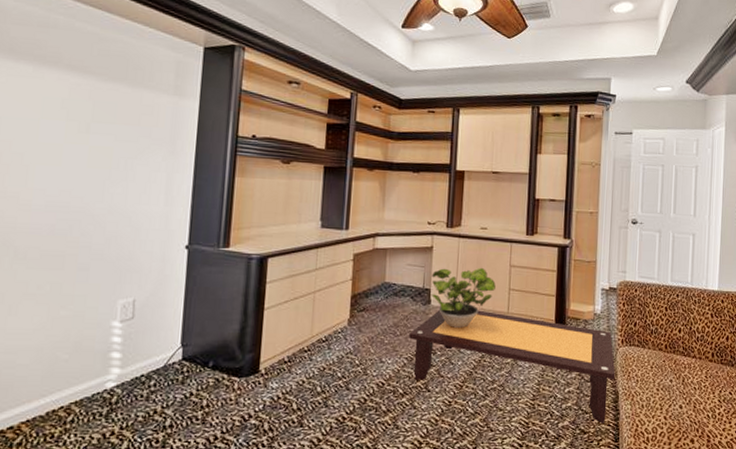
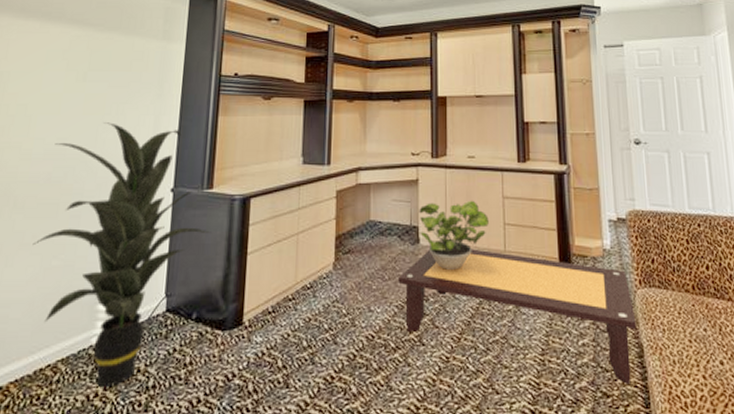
indoor plant: none [38,177,228,427] -> present [32,122,212,388]

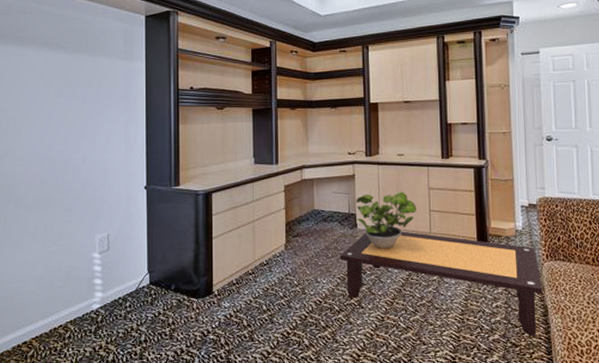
indoor plant: present [32,122,212,388] -> none [36,132,181,342]

